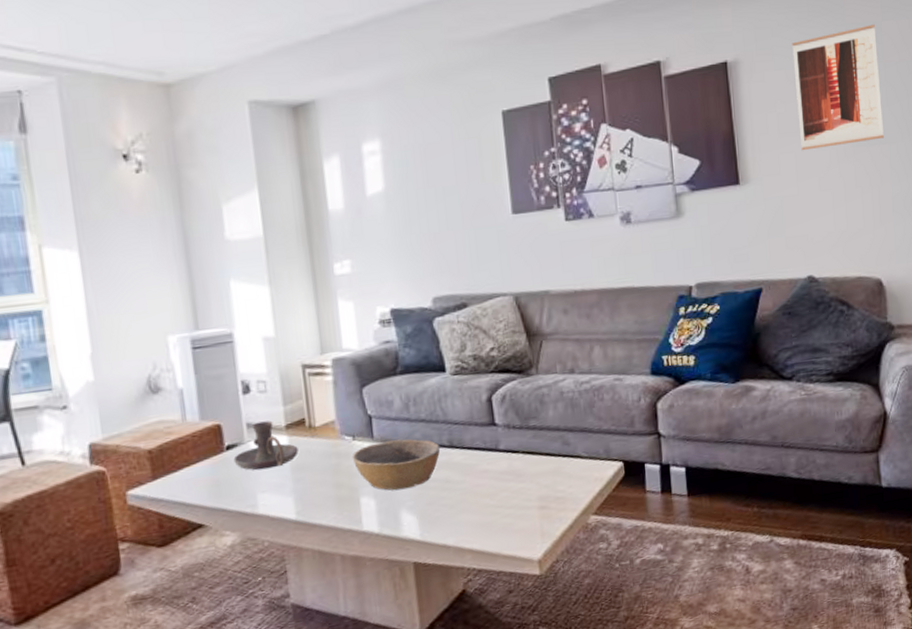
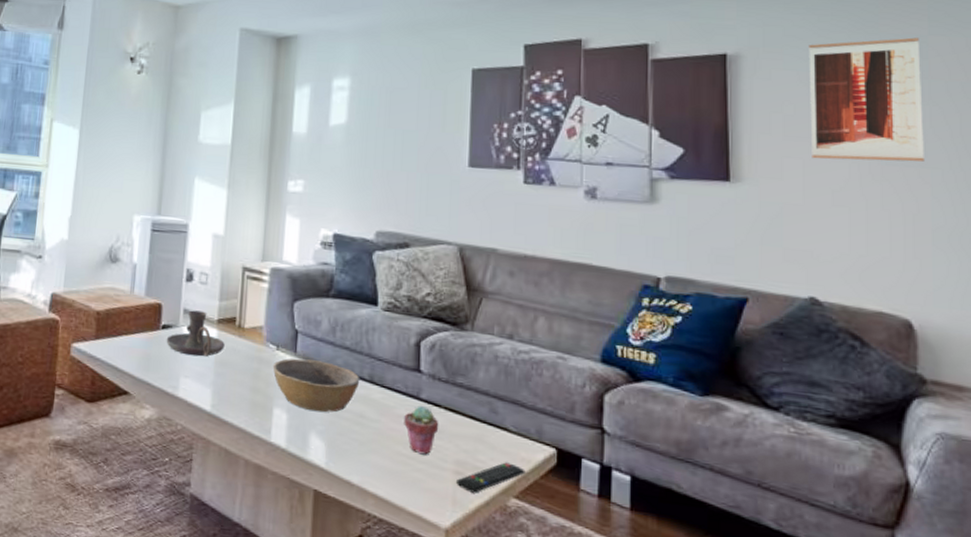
potted succulent: none [487,456,520,501] -> present [404,406,439,455]
remote control: none [541,485,600,522] -> present [455,462,525,493]

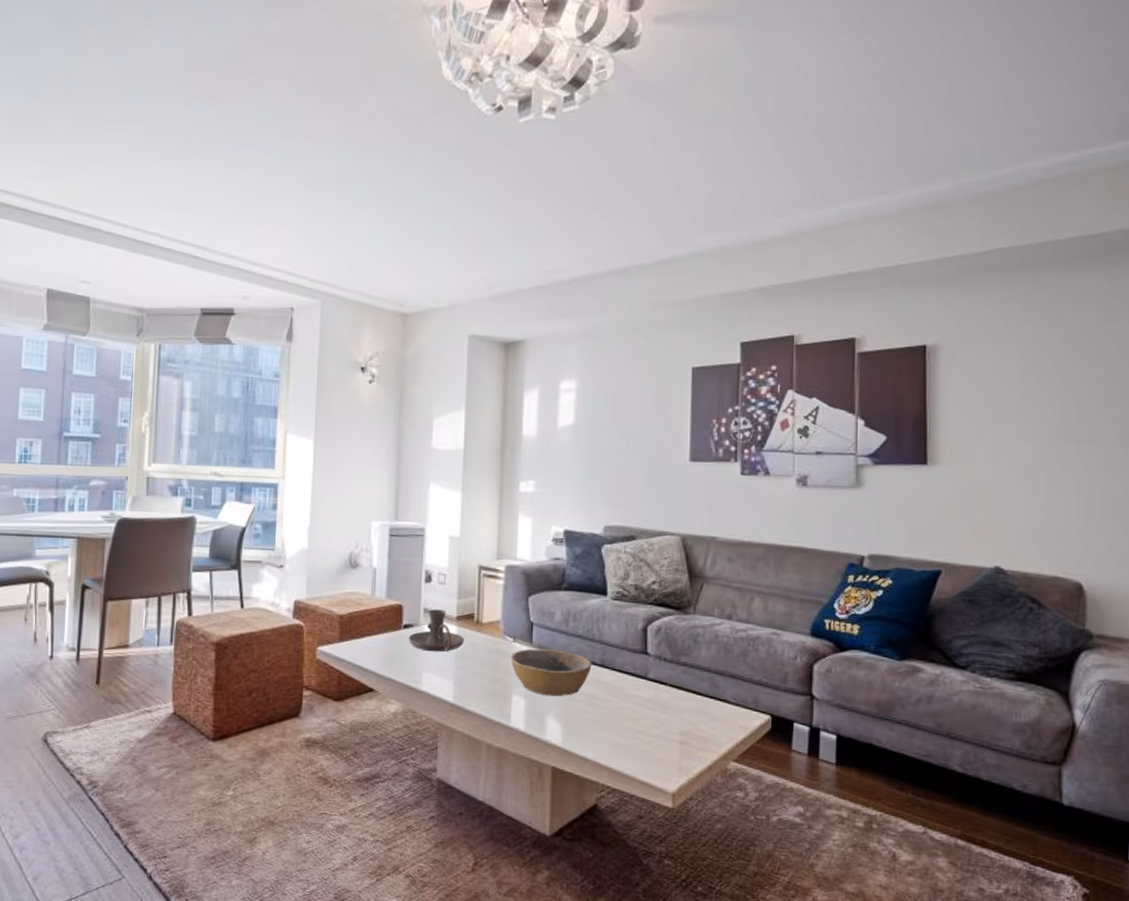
potted succulent: present [404,406,439,455] -> none [633,685,665,729]
remote control: present [455,462,525,493] -> none [681,730,743,760]
wall art: present [808,37,924,162] -> none [999,324,1099,441]

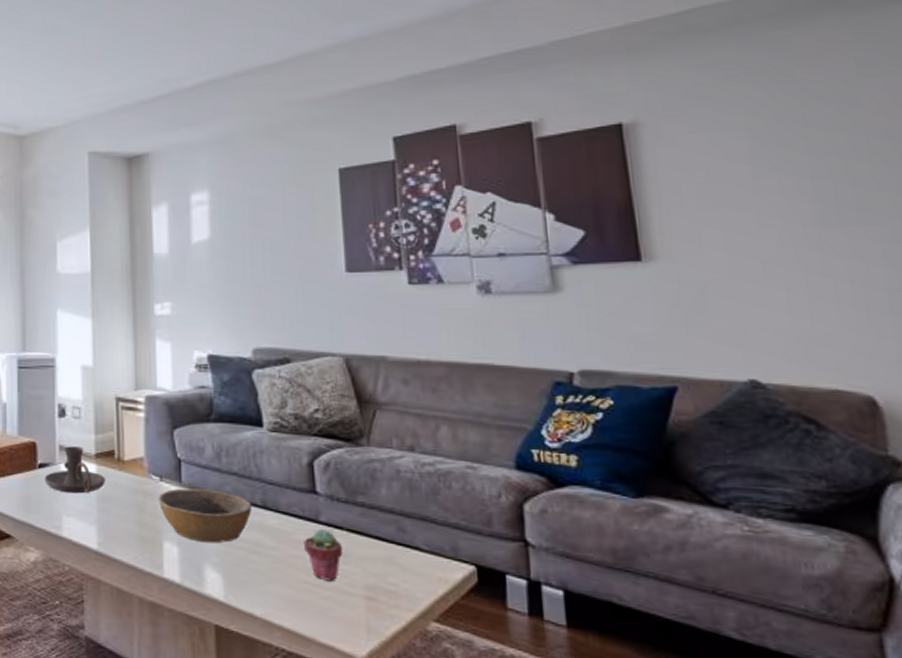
potted succulent: none [633,685,665,729] -> present [304,529,343,581]

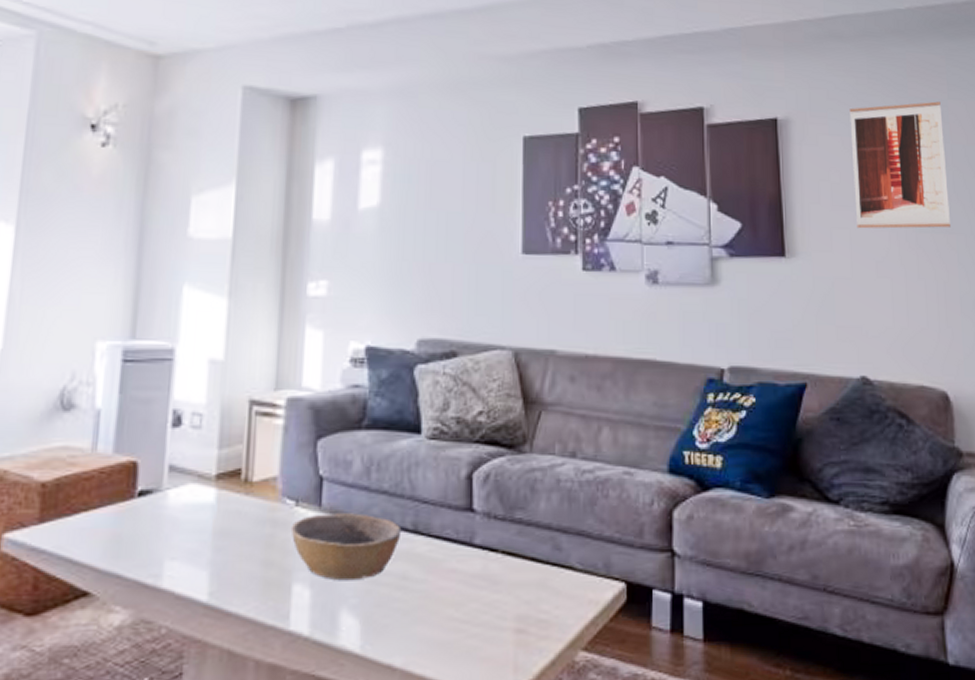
candle holder: present [44,446,105,494] -> none [144,465,226,529]
potted succulent: present [304,529,343,581] -> none [455,554,496,615]
wall art: none [716,82,869,228] -> present [849,101,950,229]

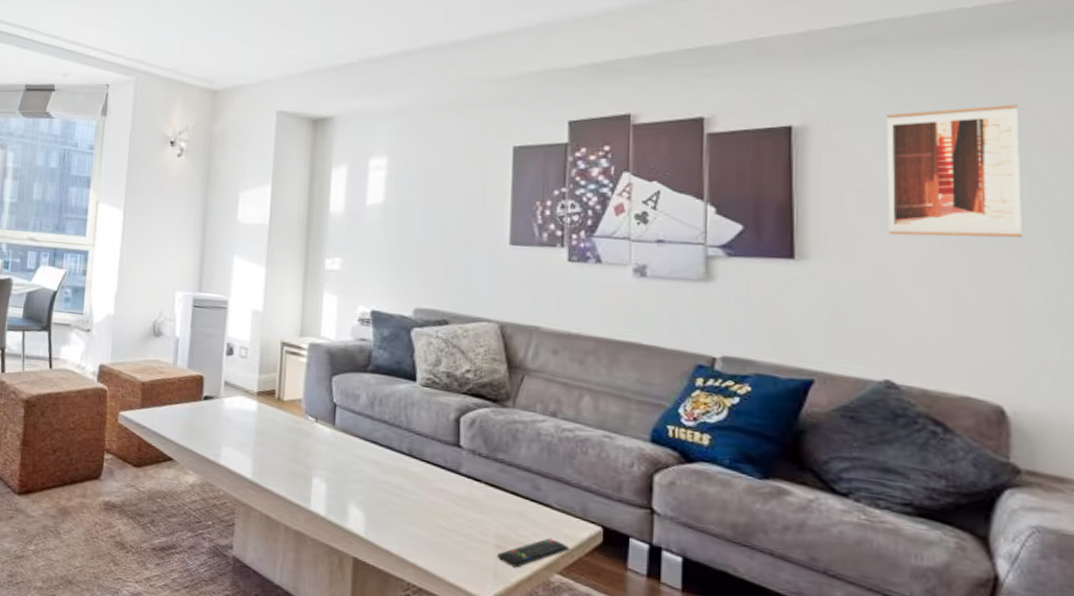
bowl: present [290,513,402,581] -> none [311,431,399,484]
remote control: none [516,608,594,653] -> present [496,538,569,568]

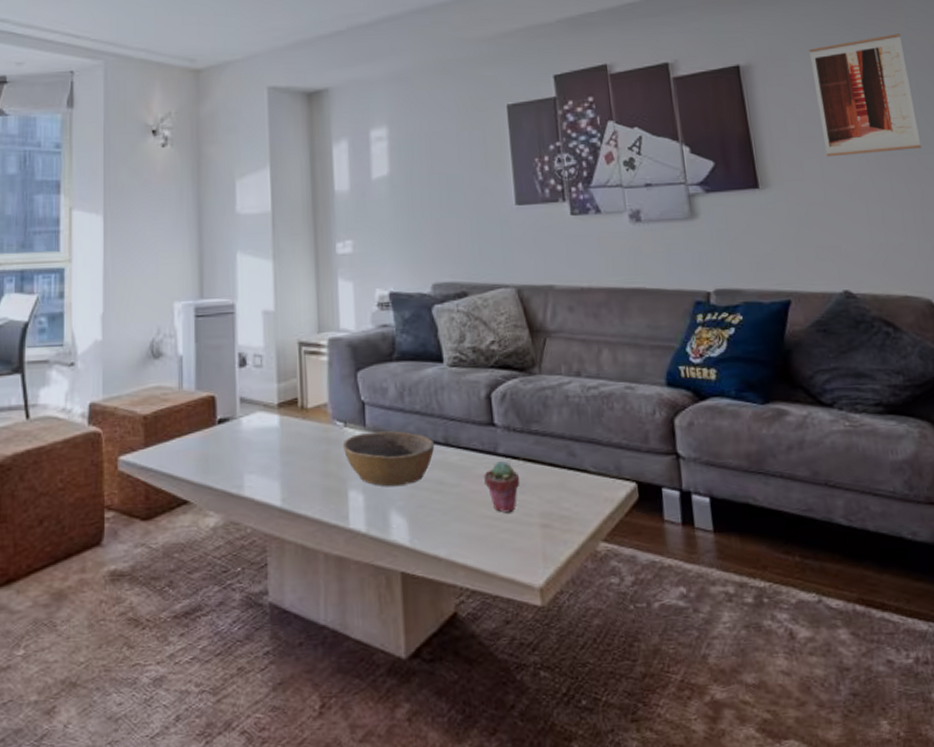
bowl: none [311,431,399,484] -> present [342,431,435,487]
potted succulent: none [443,480,480,528] -> present [484,461,520,513]
remote control: present [496,538,569,568] -> none [543,505,610,544]

